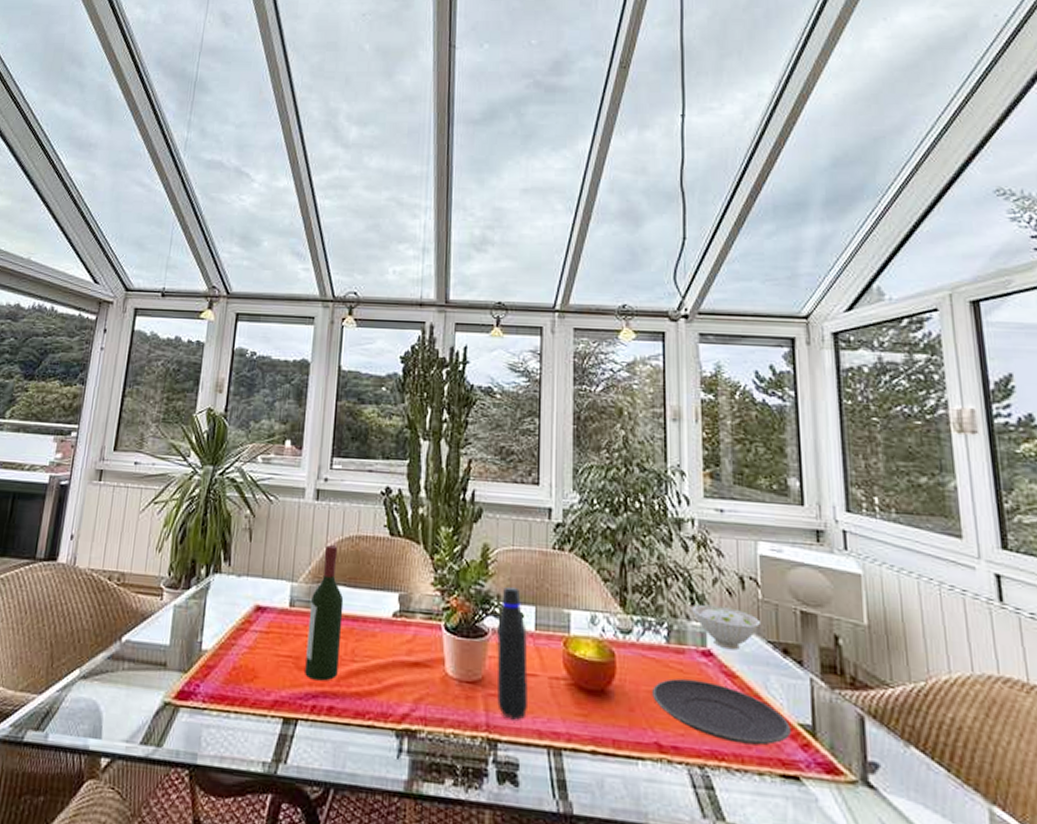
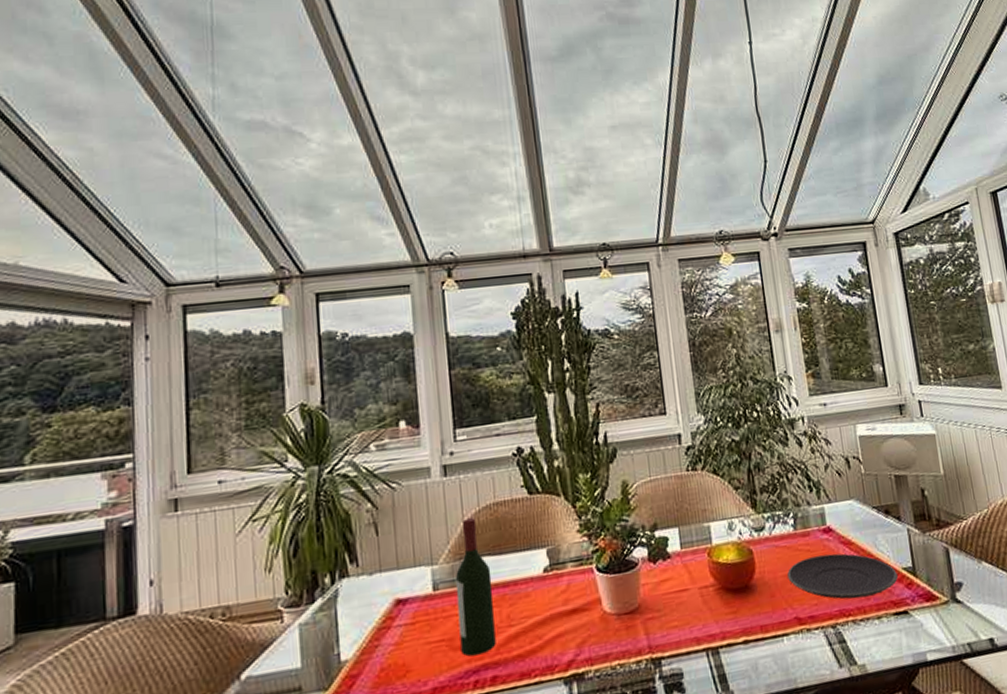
water bottle: present [496,586,528,720] -> none [646,514,684,636]
bowl: present [692,604,762,651] -> none [811,486,866,523]

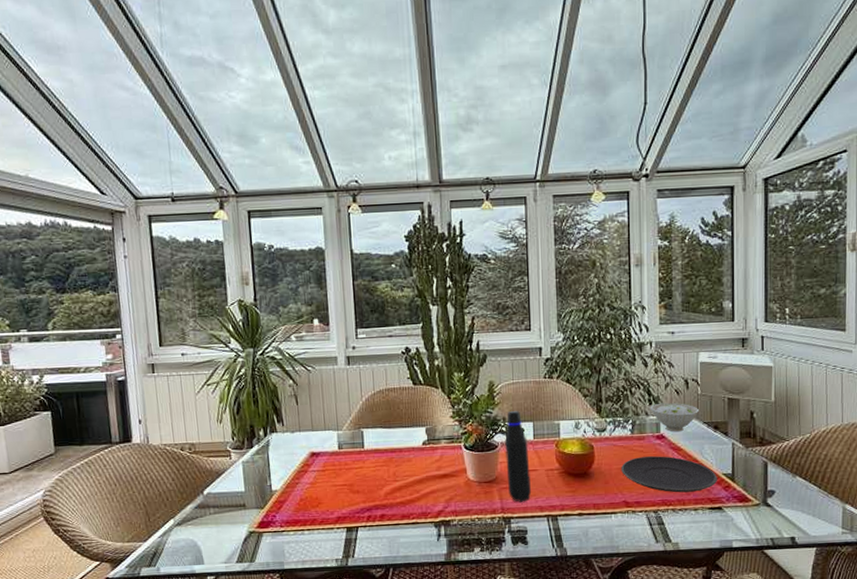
wine bottle: present [455,518,496,657] -> none [354,399,385,499]
water bottle: none [646,514,684,636] -> present [505,410,531,502]
bowl: none [811,486,866,523] -> present [650,402,700,432]

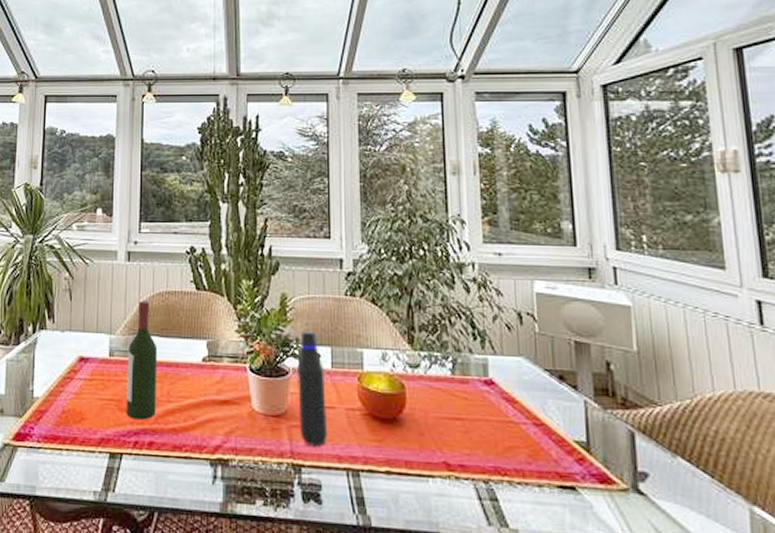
wine bottle: none [354,399,385,499] -> present [126,301,158,420]
plate: present [621,456,717,493] -> none [440,406,567,461]
bowl: present [650,402,700,432] -> none [474,339,539,379]

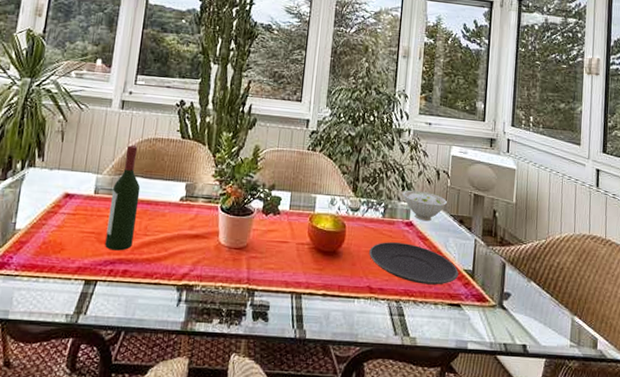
water bottle: present [297,330,327,447] -> none [257,177,283,275]
plate: none [440,406,567,461] -> present [369,242,459,285]
bowl: none [474,339,539,379] -> present [402,190,448,222]

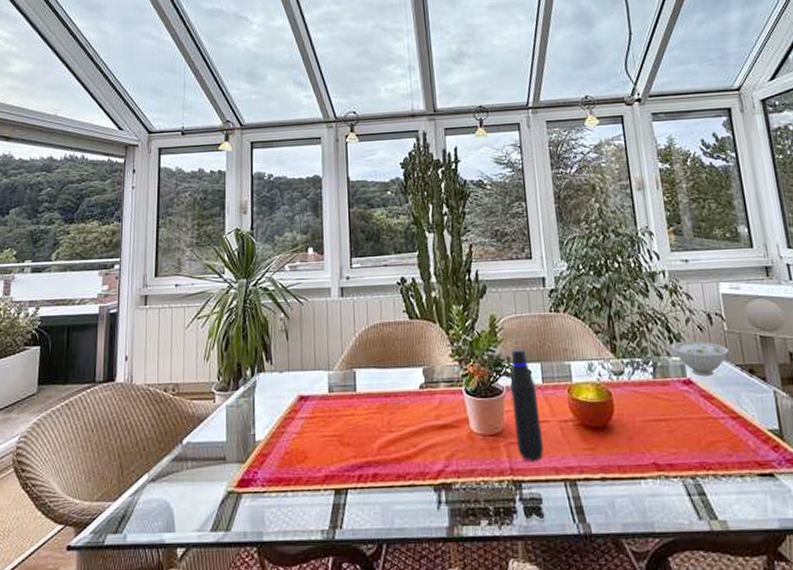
wine bottle: present [105,145,141,251] -> none [346,334,378,453]
water bottle: none [257,177,283,275] -> present [510,348,544,462]
plate: present [369,242,459,285] -> none [646,406,763,454]

